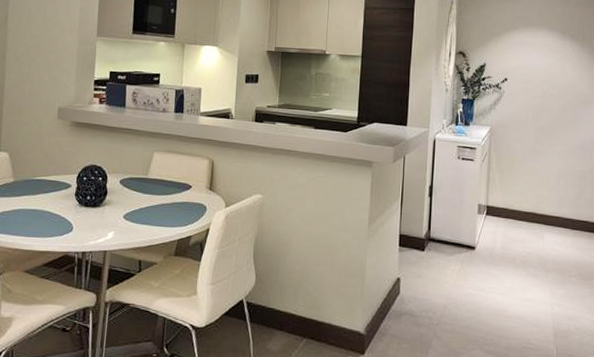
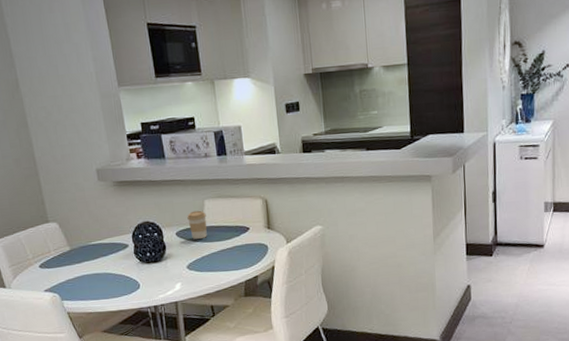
coffee cup: none [134,161,153,190] -> present [187,210,207,239]

